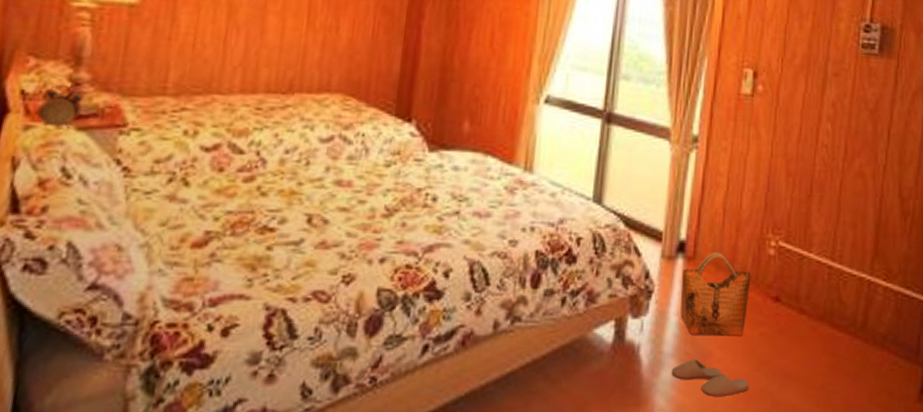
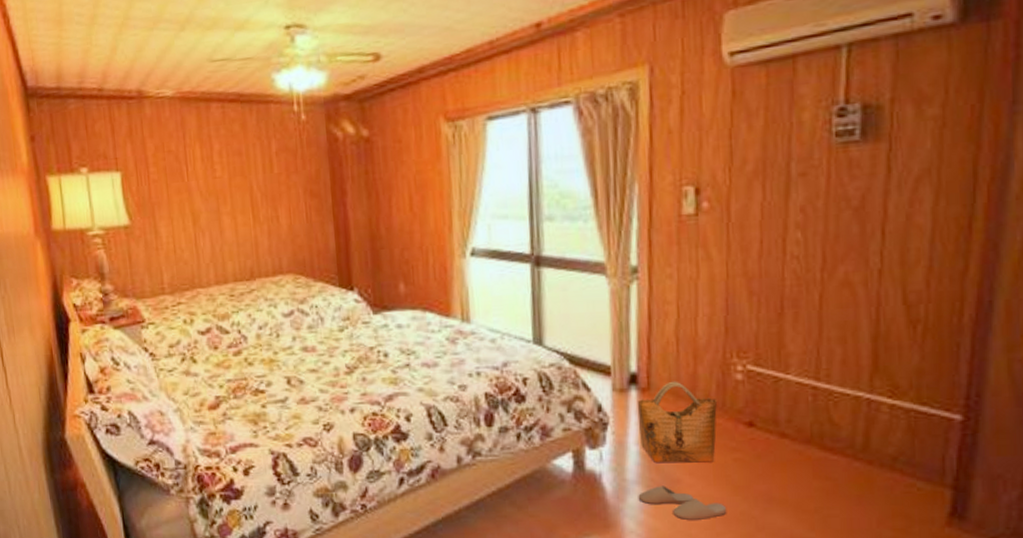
alarm clock: present [37,85,84,129] -> none [86,296,114,330]

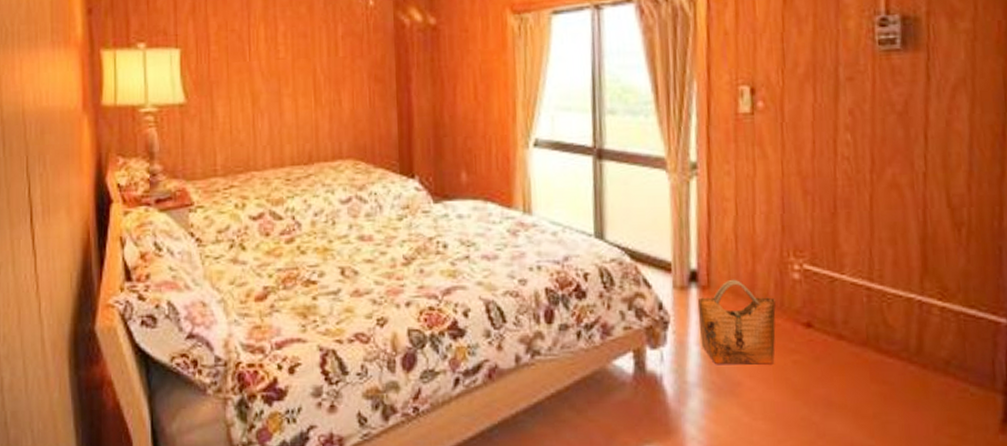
slippers: present [638,486,727,521] -> none [699,389,788,427]

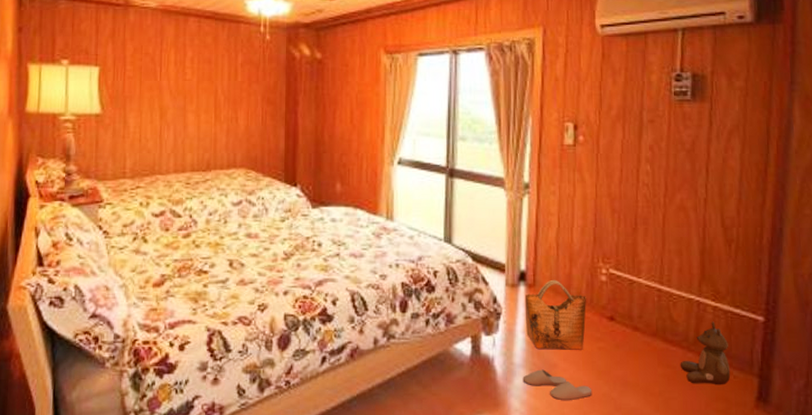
slippers: none [699,389,788,427] -> present [522,369,592,401]
teddy bear: none [899,325,967,405] -> present [680,321,731,385]

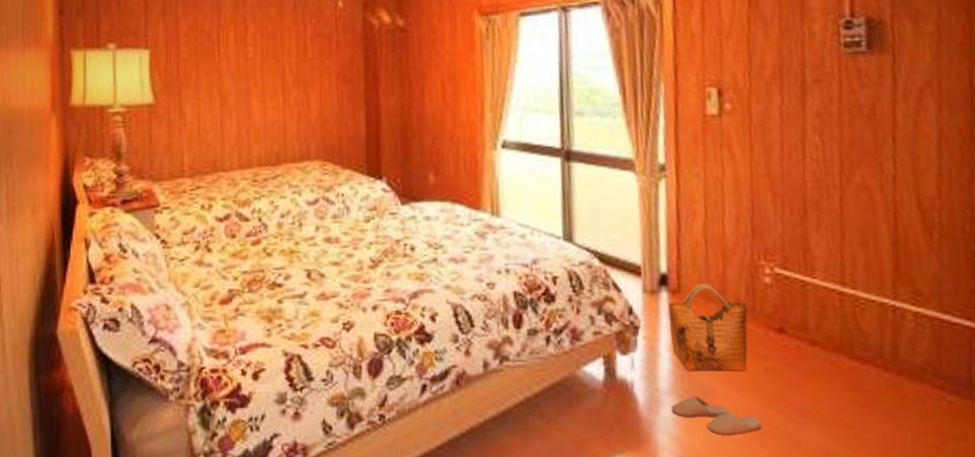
teddy bear: present [680,321,731,385] -> none [874,331,944,414]

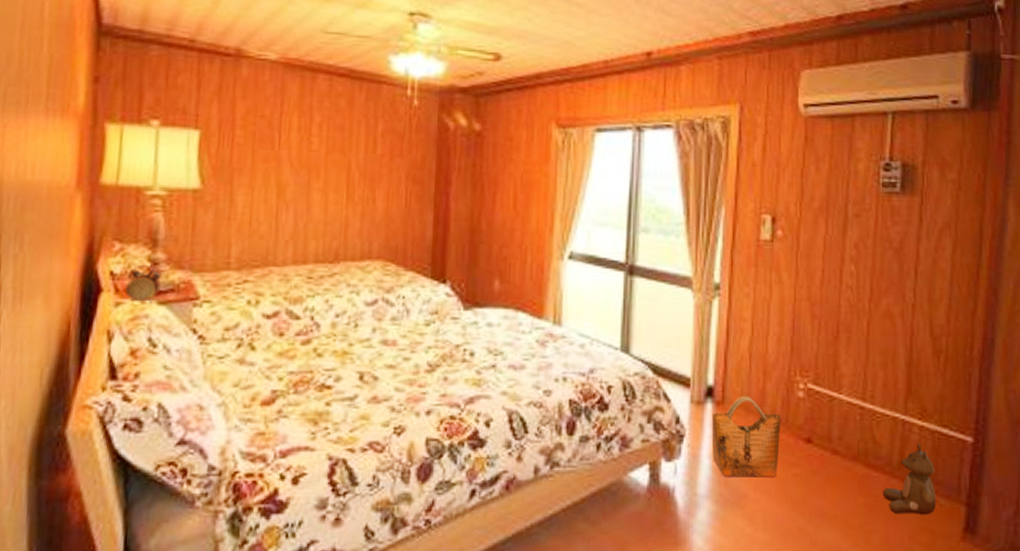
alarm clock: none [97,177,126,213] -> present [125,265,162,304]
slippers: present [671,396,762,436] -> none [707,500,786,537]
teddy bear: none [874,331,944,414] -> present [882,443,937,515]

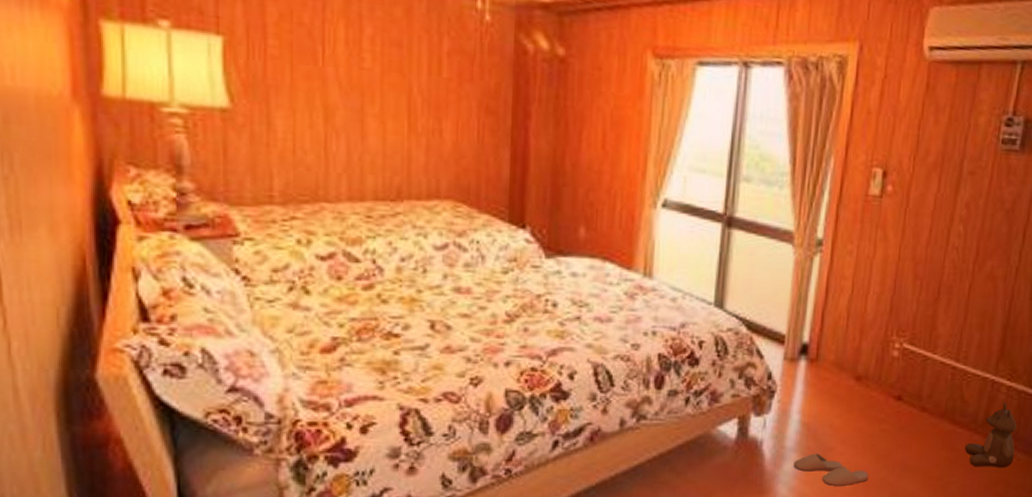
alarm clock: present [125,265,162,304] -> none [148,195,191,239]
slippers: none [707,500,786,537] -> present [793,453,869,487]
grocery bag: present [713,395,781,478] -> none [802,353,874,432]

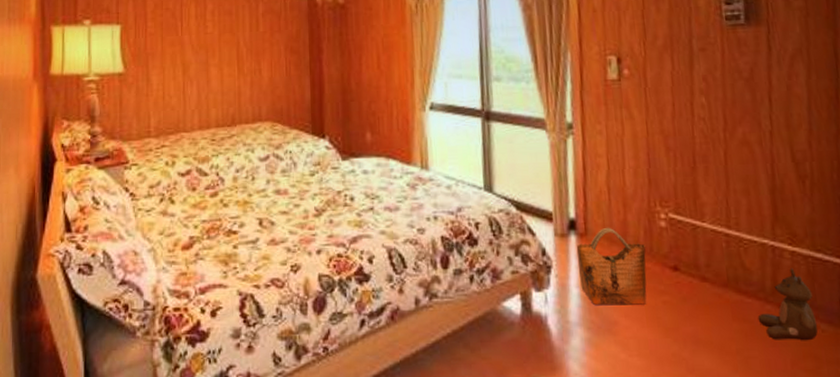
slippers: present [793,453,869,487] -> none [580,327,660,363]
grocery bag: none [802,353,874,432] -> present [577,227,647,306]

